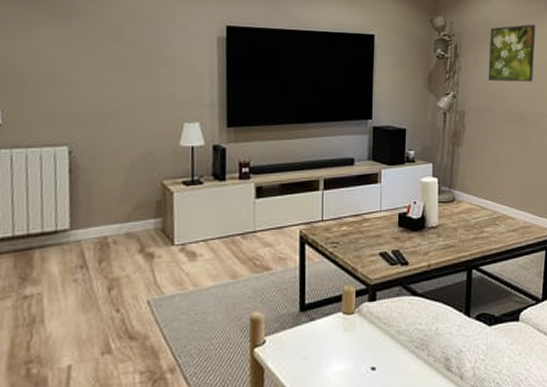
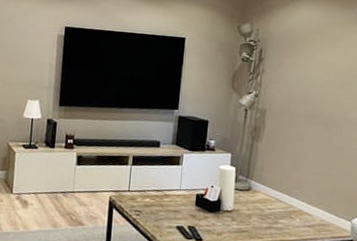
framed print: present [488,24,536,82] -> none [291,33,345,88]

